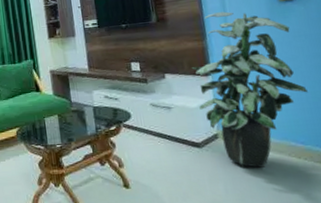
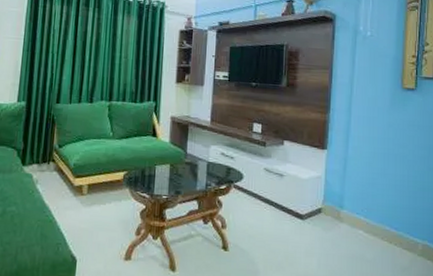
indoor plant: present [191,11,308,168] -> none [310,88,410,247]

